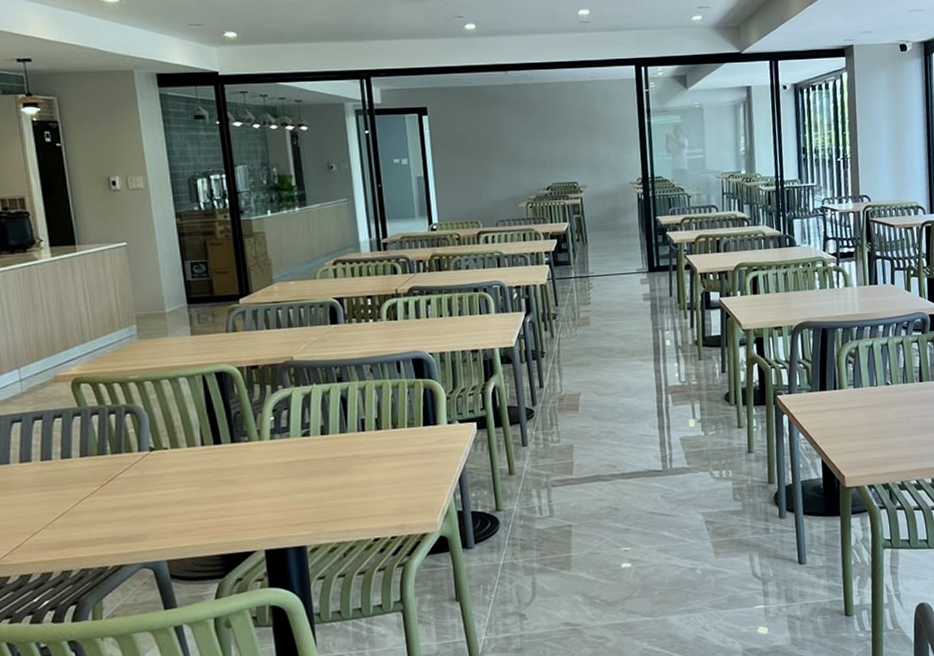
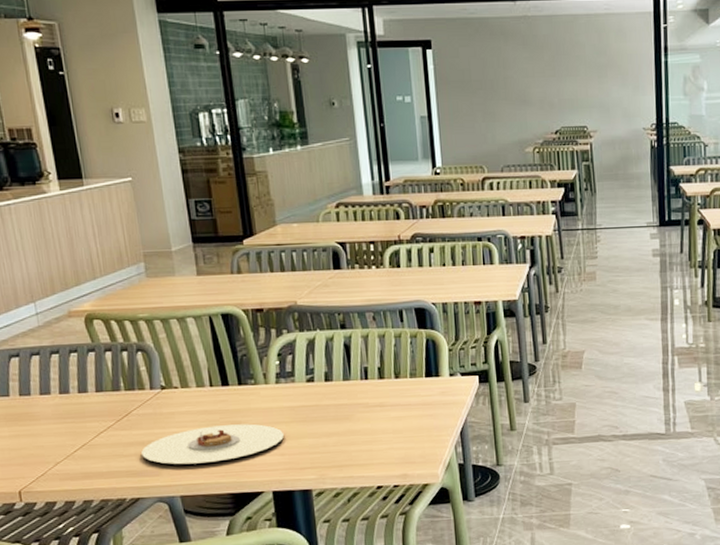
plate: none [126,481,279,528] -> present [141,423,285,465]

